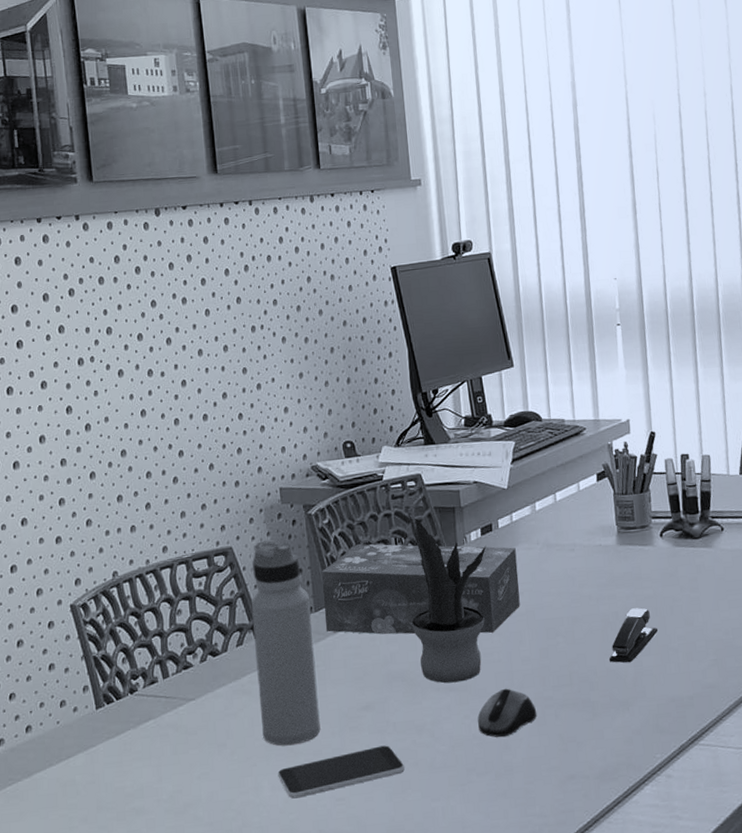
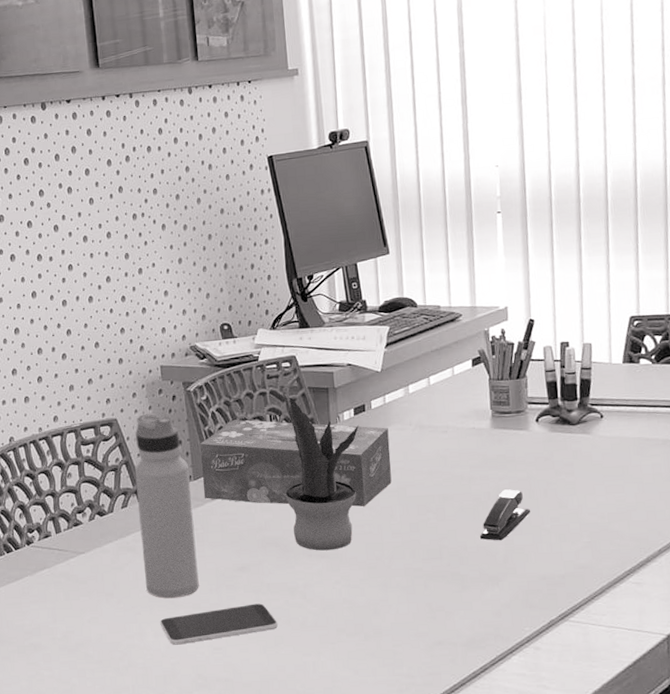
computer mouse: present [477,688,537,738] -> none [348,558,407,603]

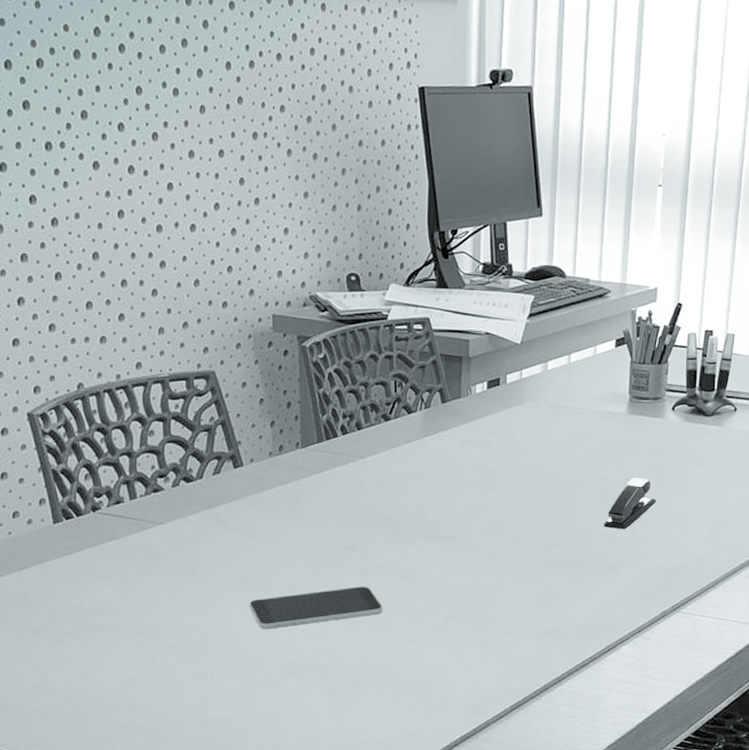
water bottle: present [134,414,199,599] -> none [232,369,298,578]
tissue box: present [199,420,392,507] -> none [311,384,522,487]
potted plant: present [282,393,359,551] -> none [404,358,492,532]

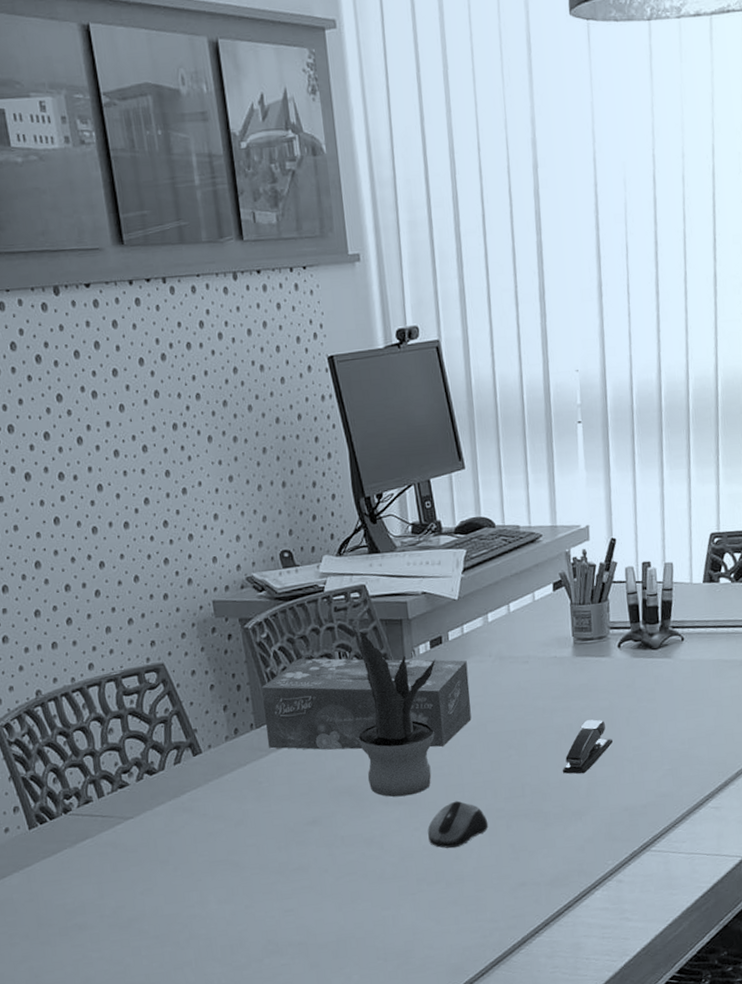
smartphone: present [249,586,383,629] -> none [223,858,354,911]
tissue box: none [311,384,522,487] -> present [261,658,472,750]
potted plant: none [404,358,492,532] -> present [352,626,436,797]
computer mouse: none [463,542,524,589] -> present [428,801,489,848]

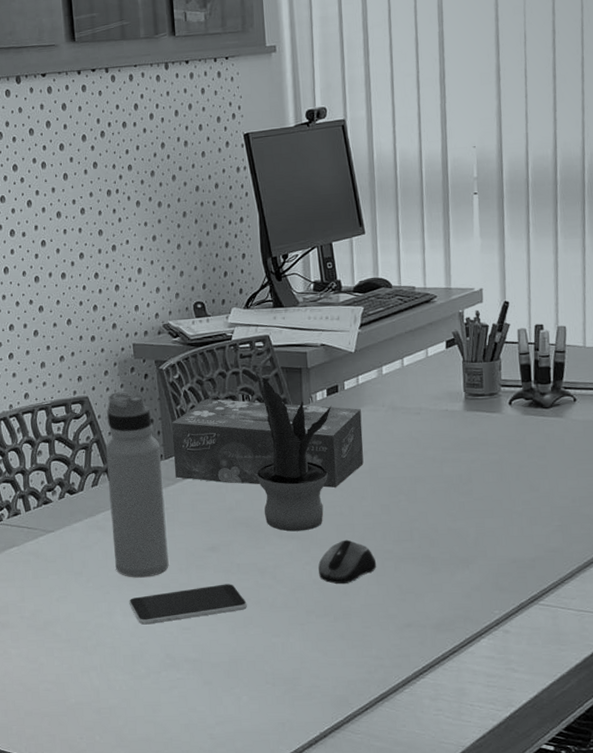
water bottle: none [186,656,266,861] -> present [105,392,169,578]
smartphone: none [223,858,354,911] -> present [129,584,247,625]
stapler: present [562,719,614,774] -> none [450,472,503,524]

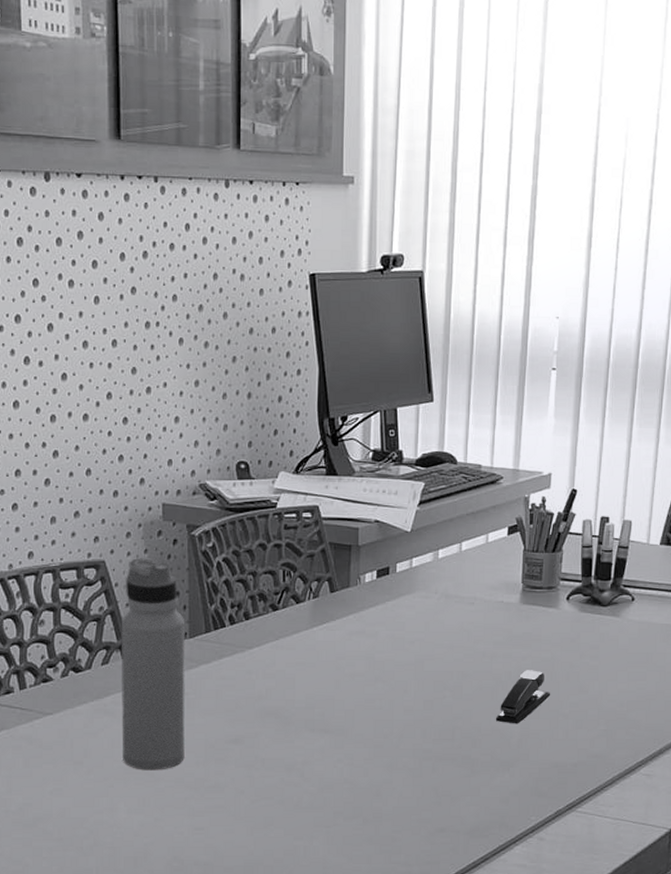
smartphone: present [129,584,247,625] -> none [135,780,269,823]
tissue box: present [171,399,364,488] -> none [199,573,412,679]
potted plant: present [255,372,332,532] -> none [292,546,381,725]
computer mouse: present [318,539,377,584] -> none [351,736,414,785]
stapler: none [450,472,503,524] -> present [495,670,551,724]

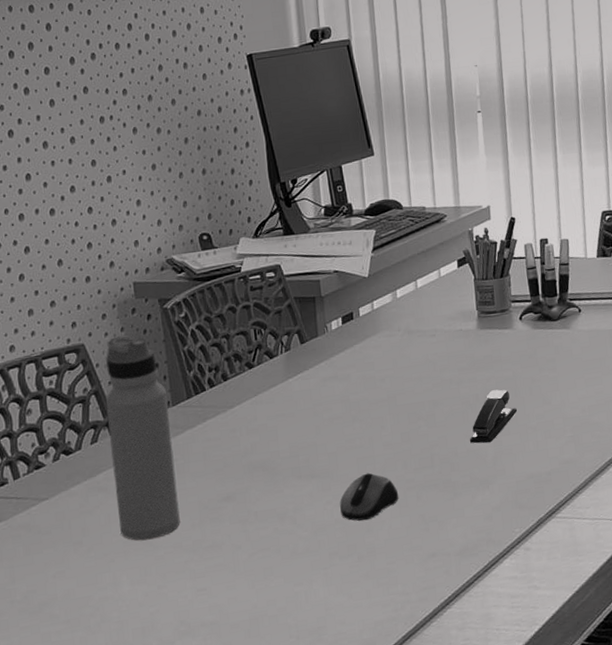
computer mouse: none [351,736,414,785] -> present [340,473,399,521]

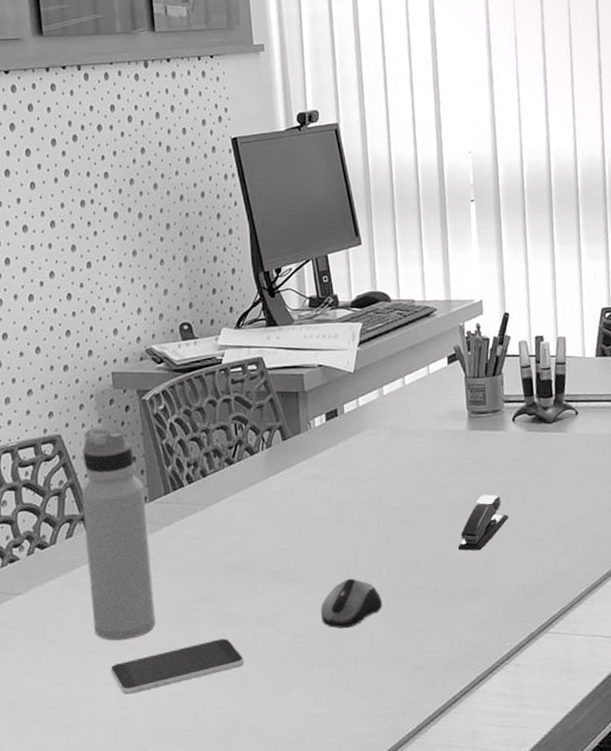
smartphone: none [137,534,267,592] -> present [110,638,244,695]

